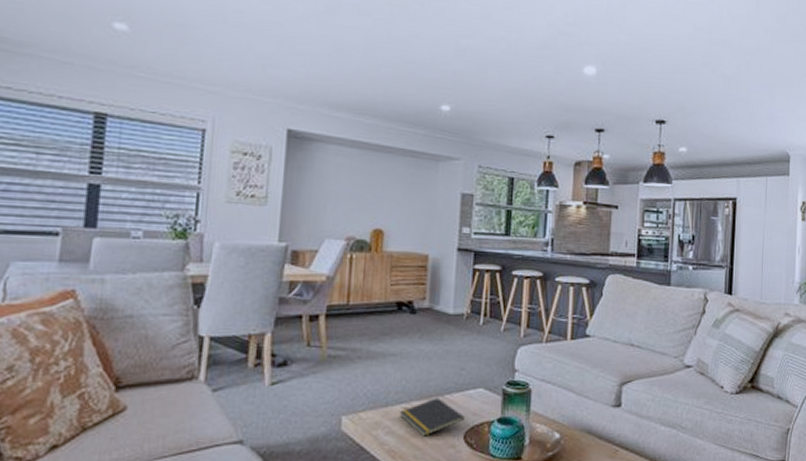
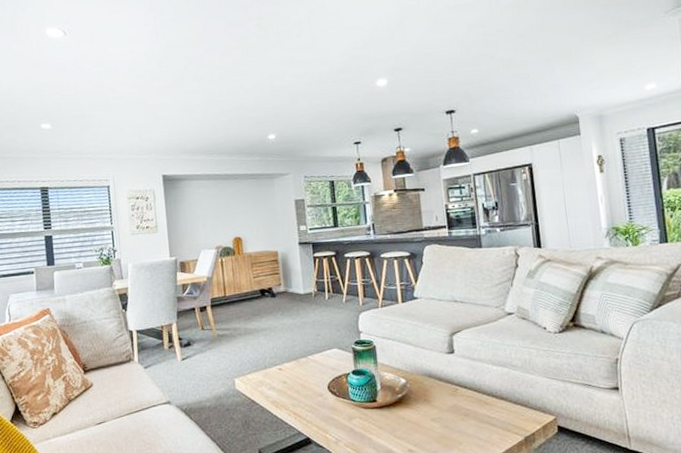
notepad: present [399,397,465,437] -> none [275,359,326,389]

